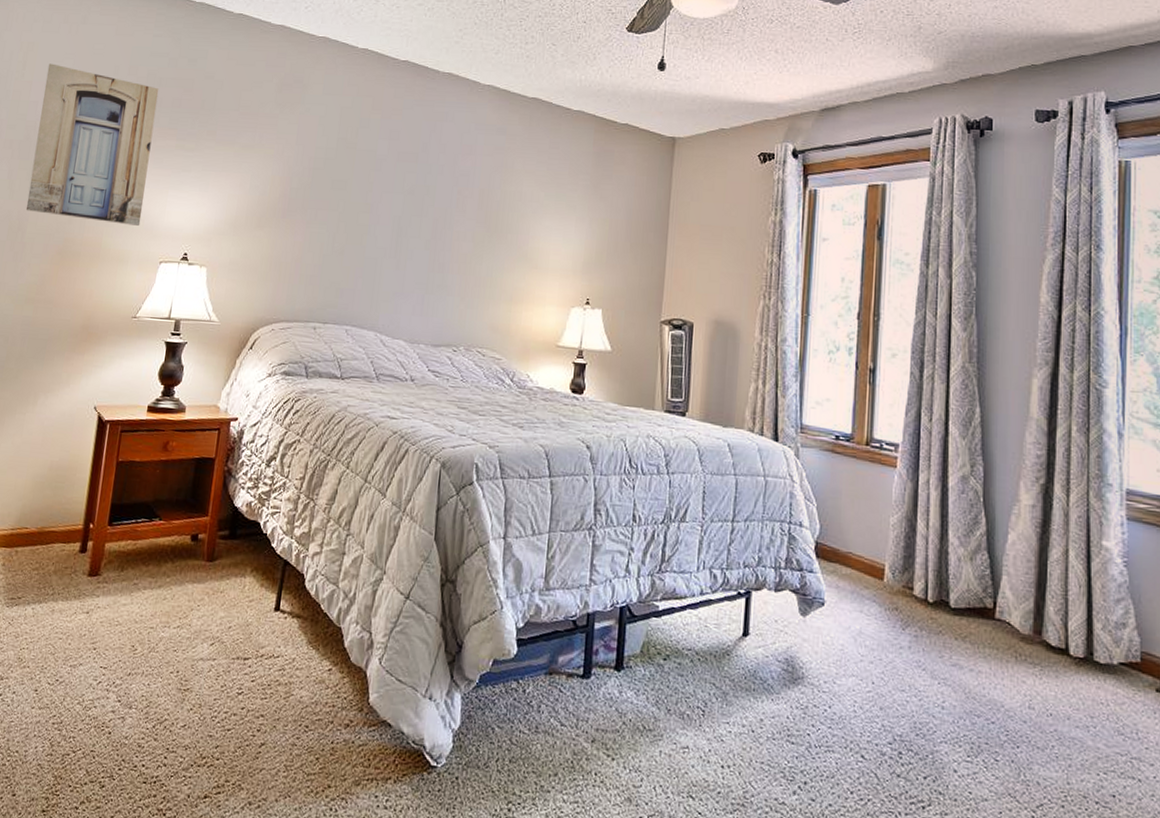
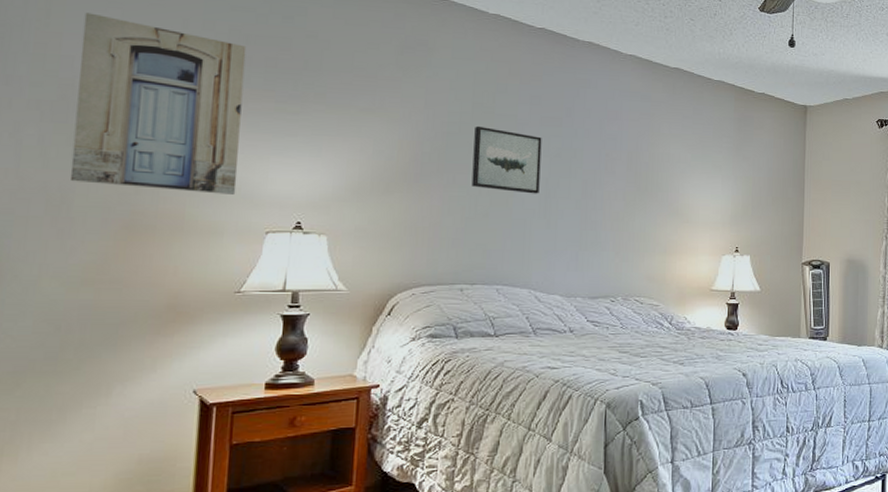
wall art: none [331,161,398,233] -> present [471,125,542,194]

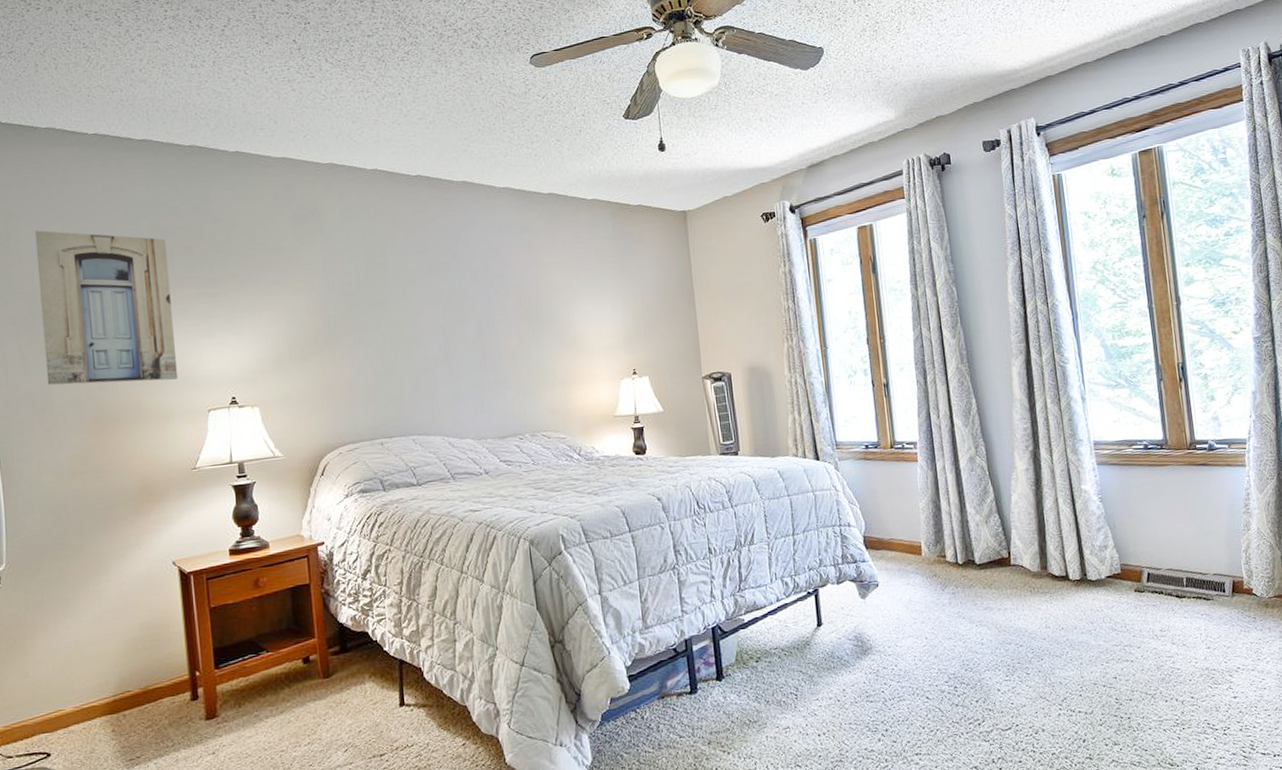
wall art: present [471,125,542,194] -> none [371,282,438,343]

